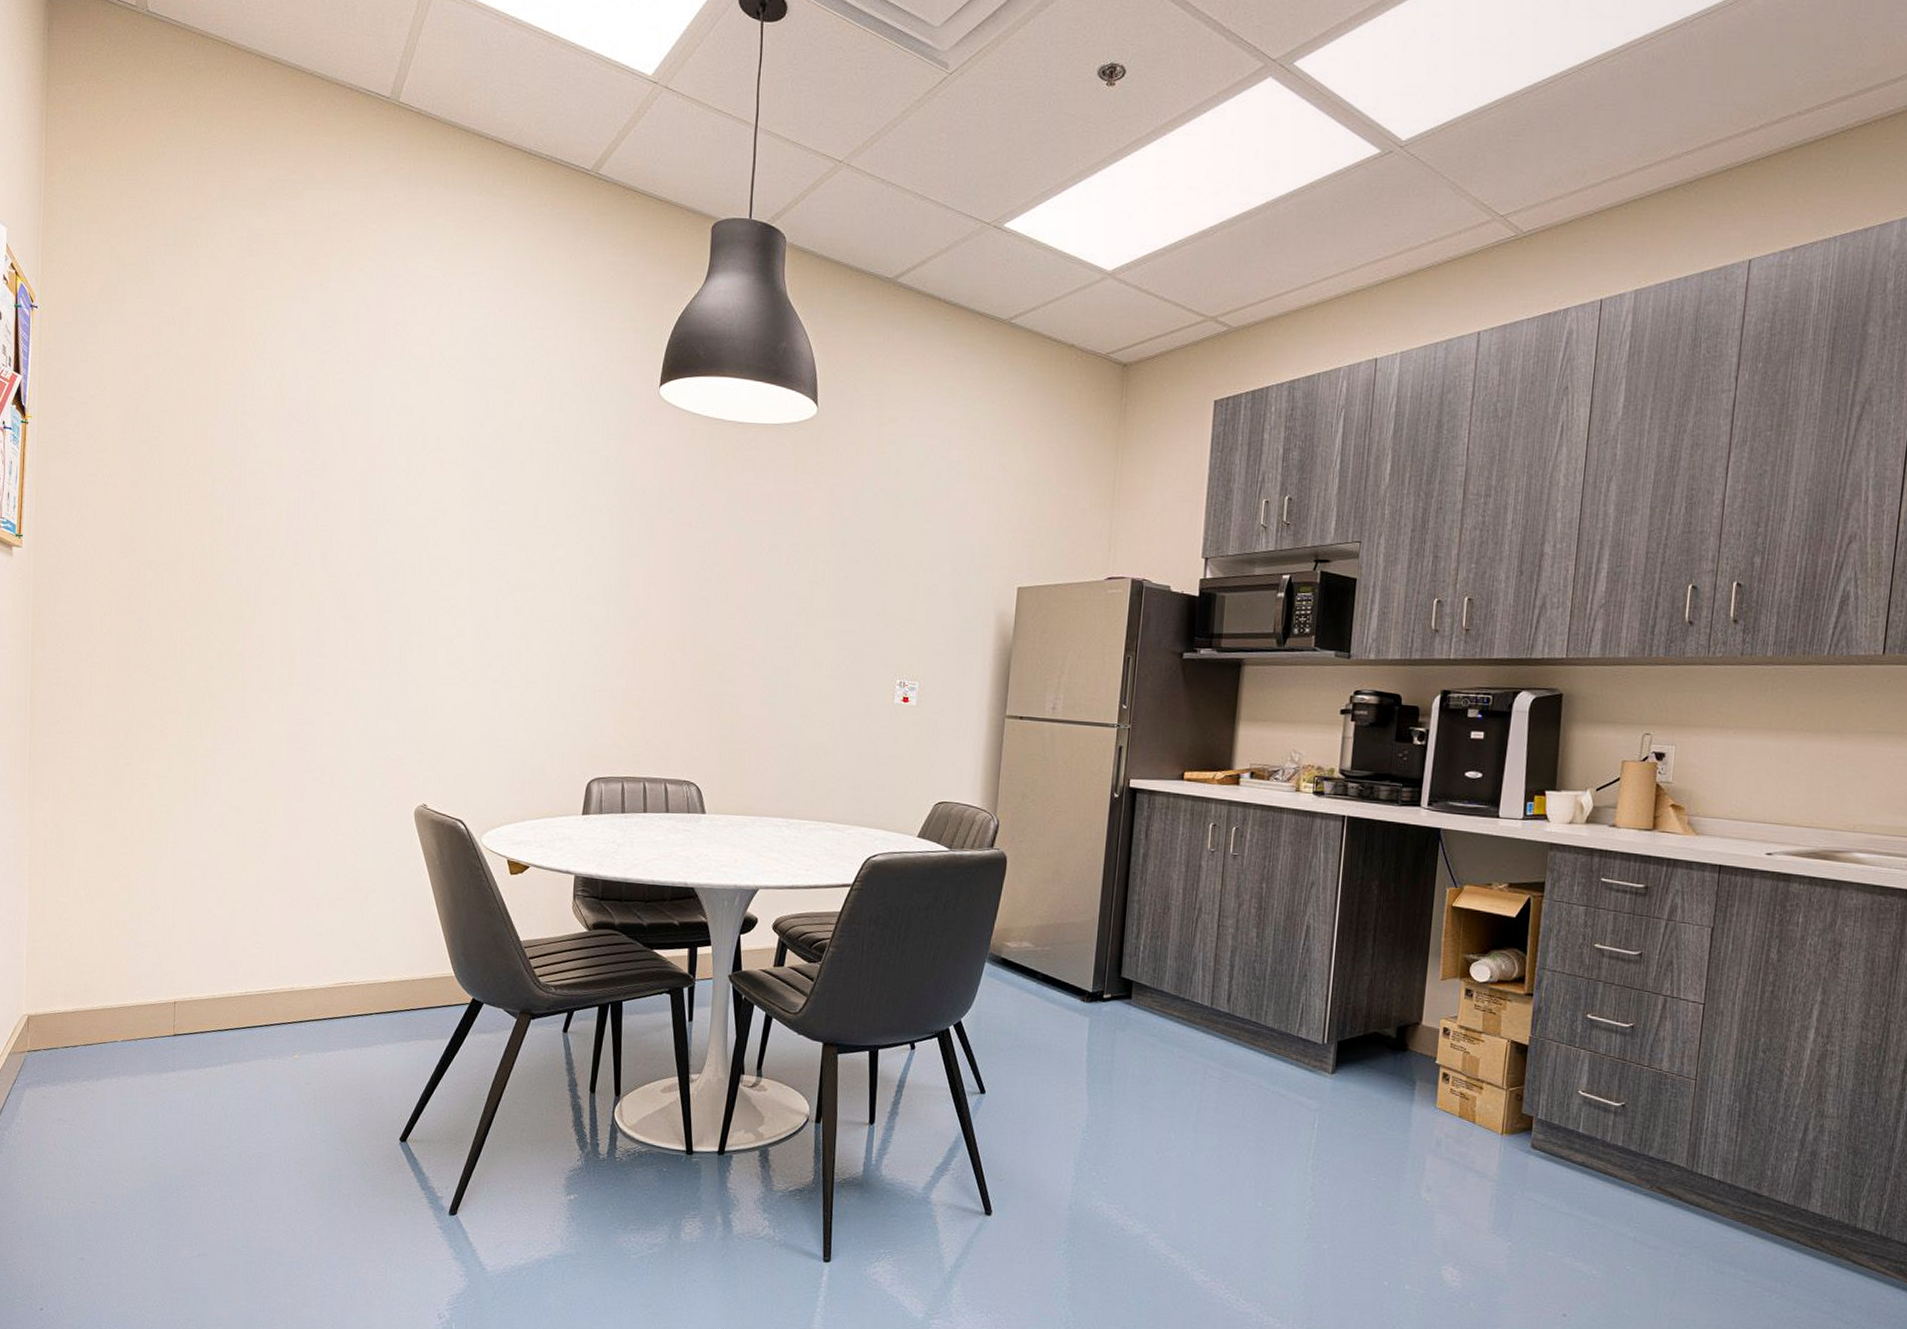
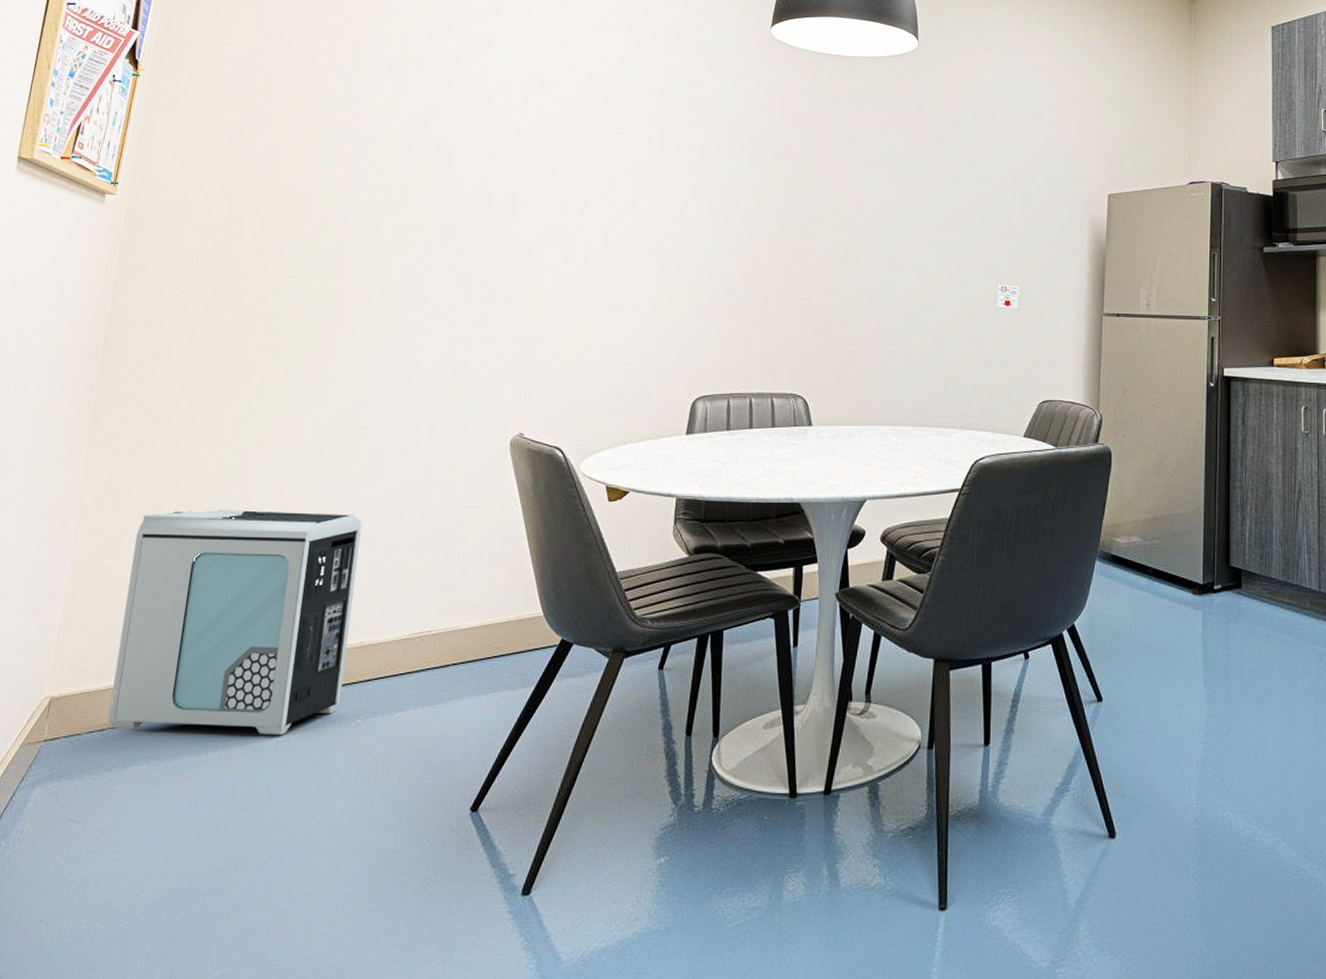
air purifier: none [79,855,283,1063] -> present [107,508,362,736]

